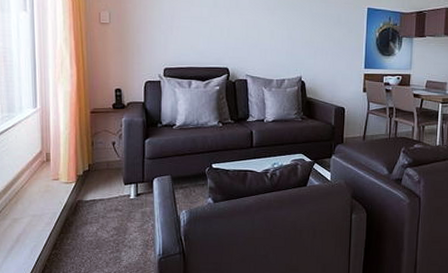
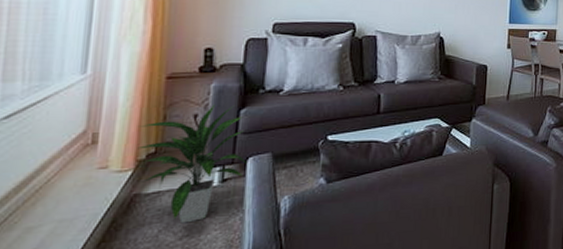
indoor plant: none [75,134,153,225] -> present [137,104,247,224]

